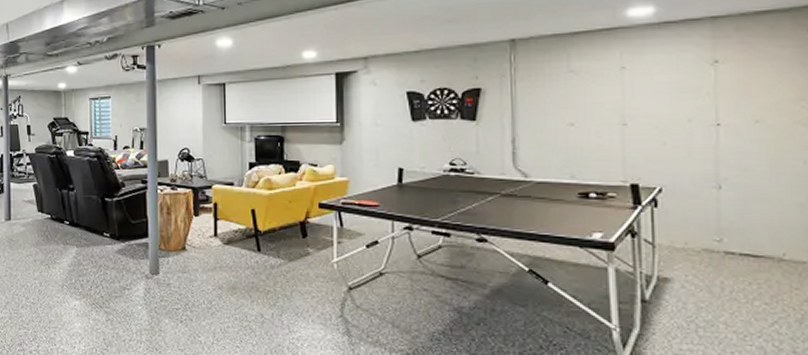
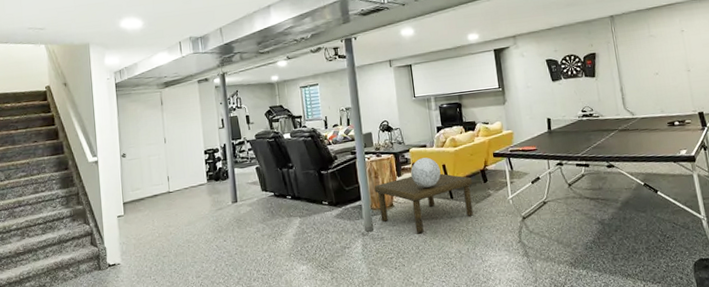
coffee table: none [165,218,288,287] -> present [374,173,473,234]
decorative sphere: none [211,198,248,235] -> present [410,157,441,189]

